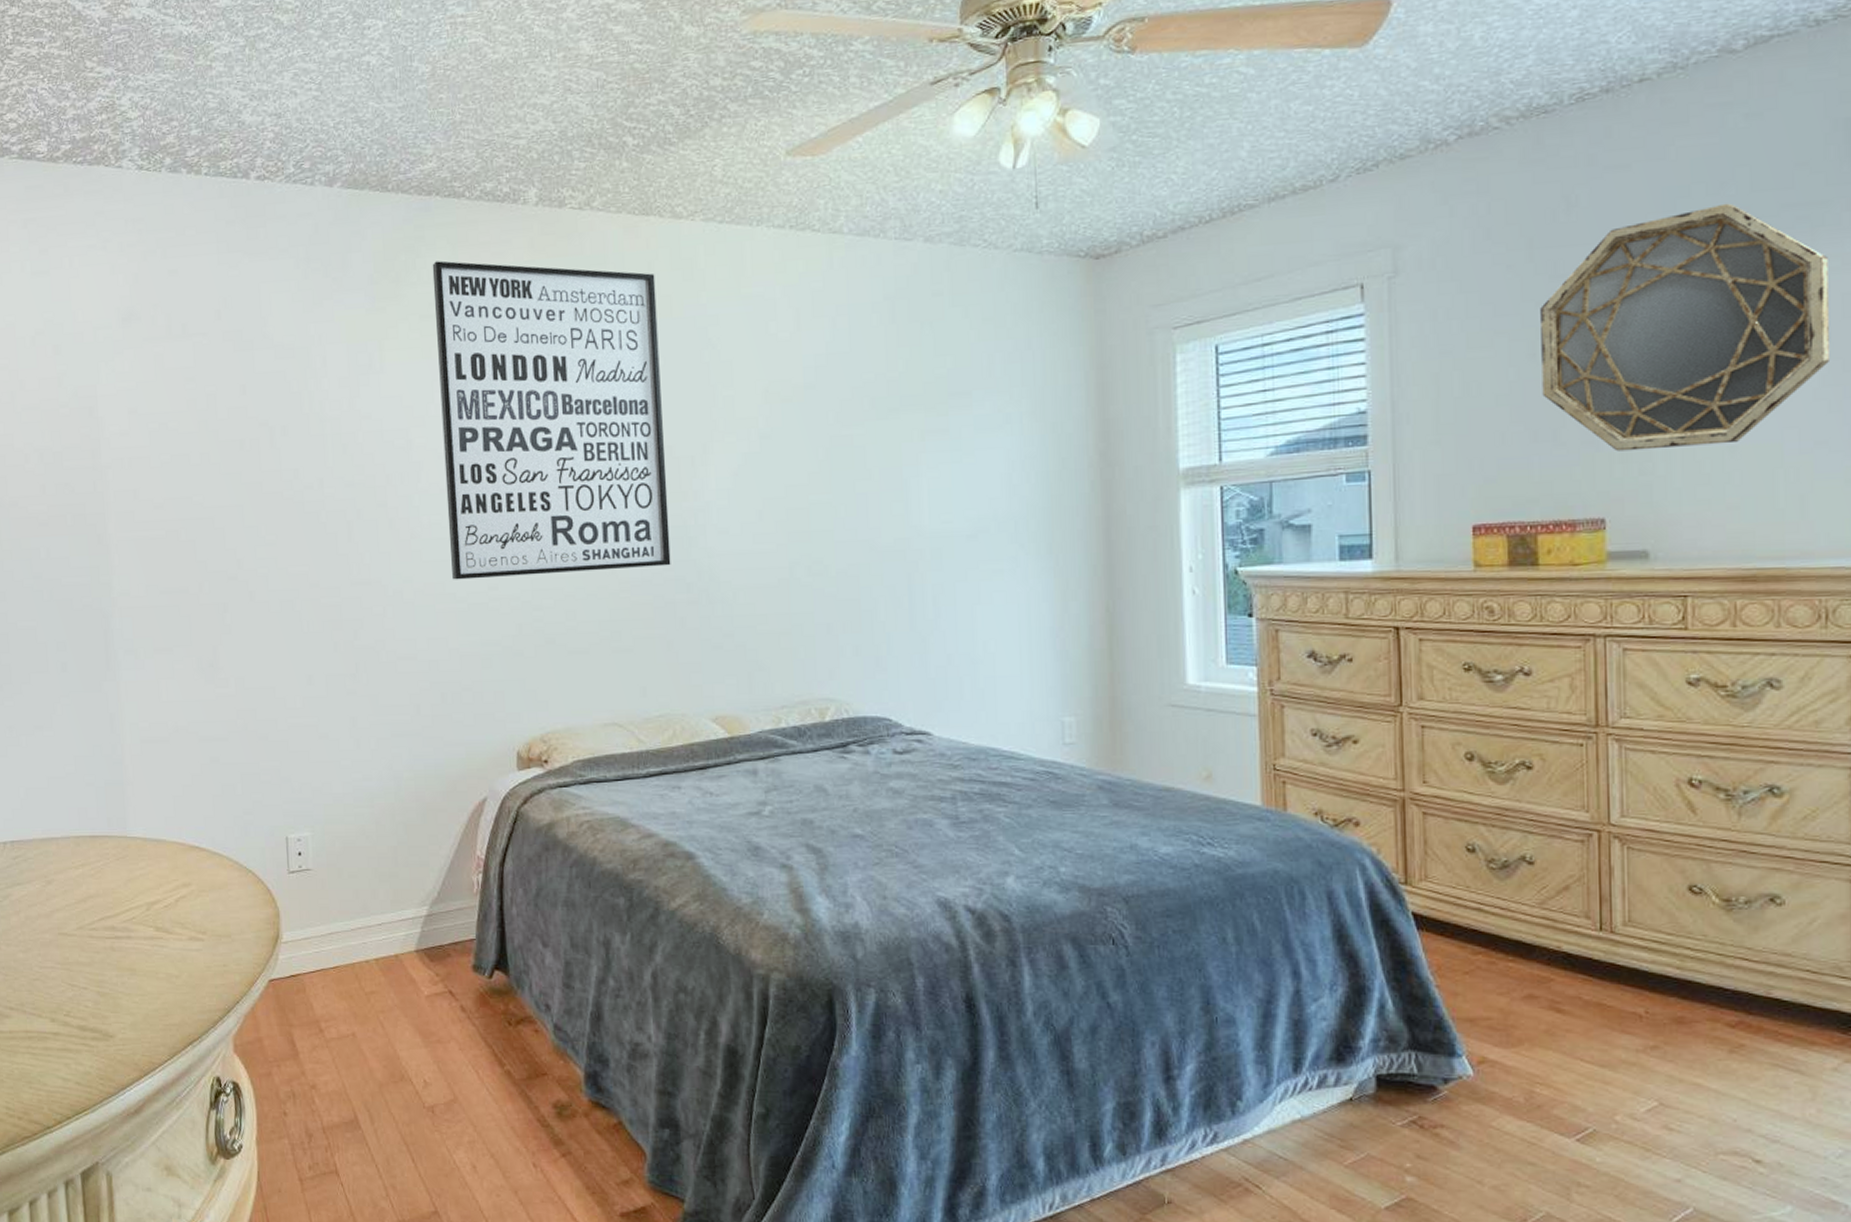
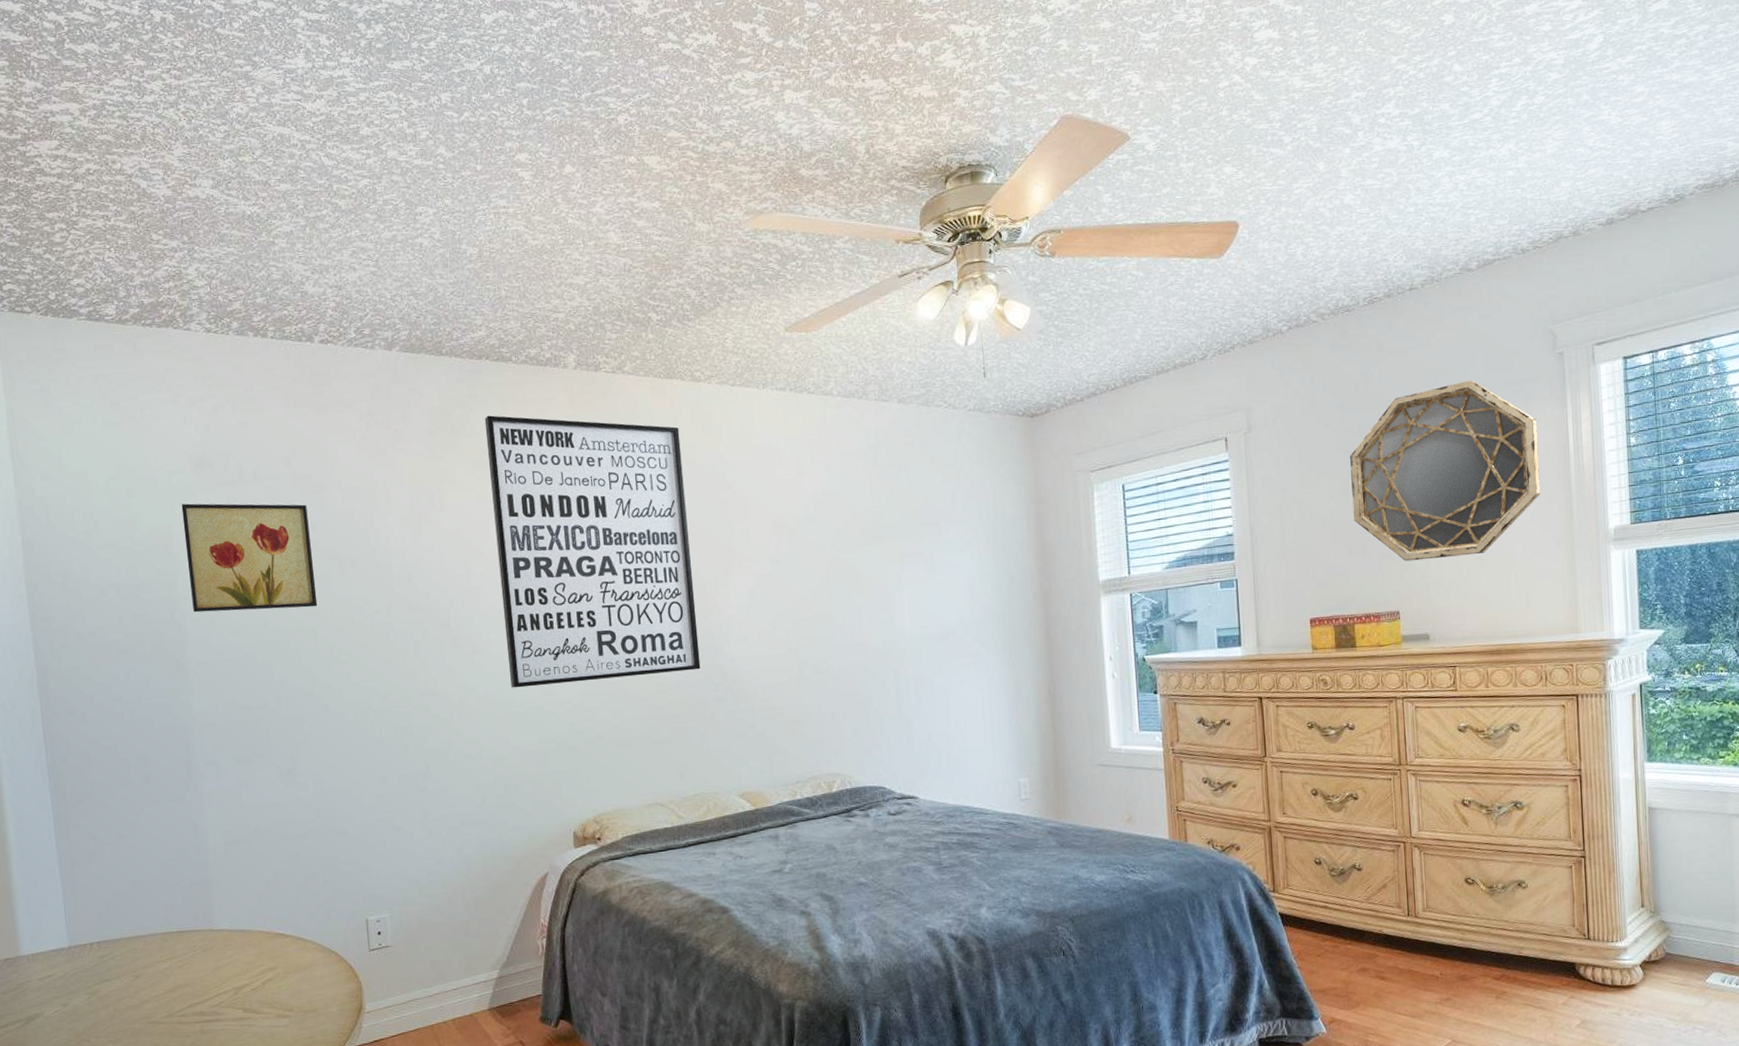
wall art: none [107,361,245,483] -> present [181,503,318,613]

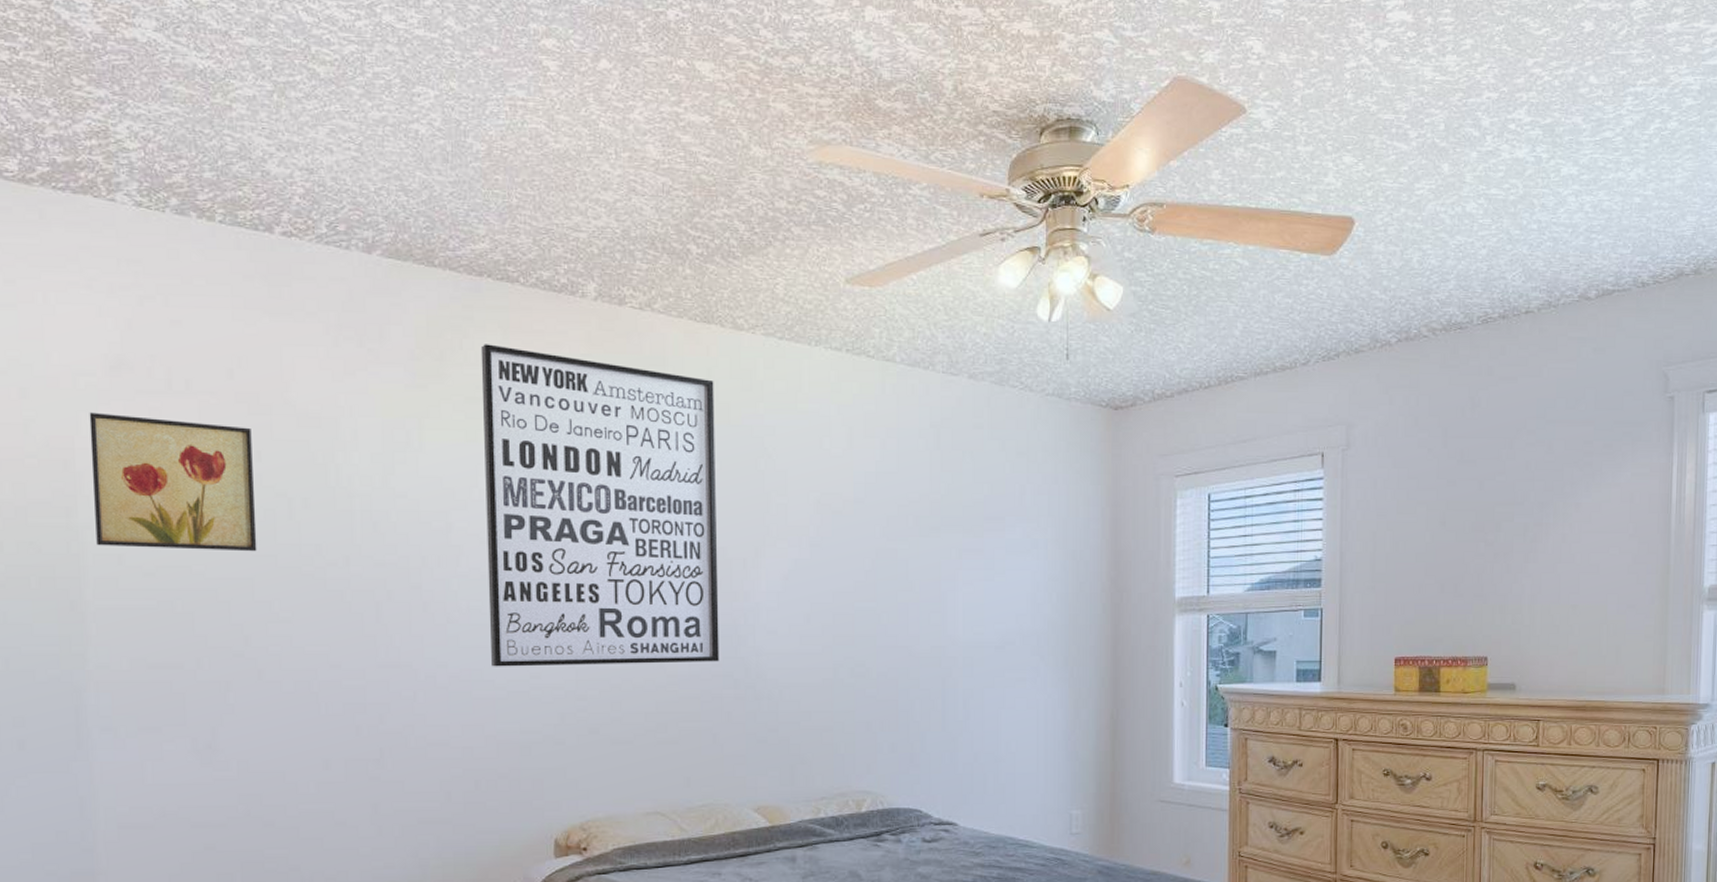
home mirror: present [1350,380,1540,562] -> none [1449,416,1642,604]

